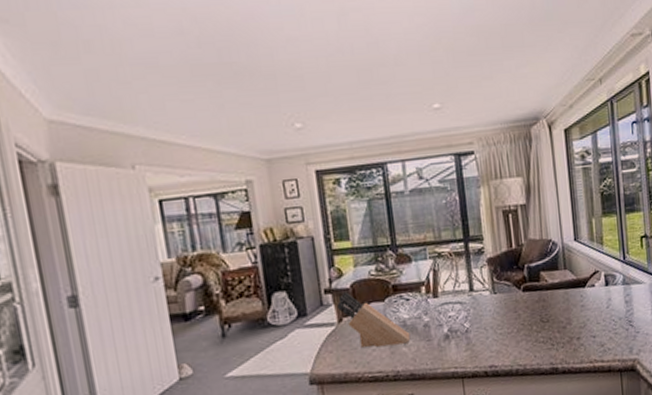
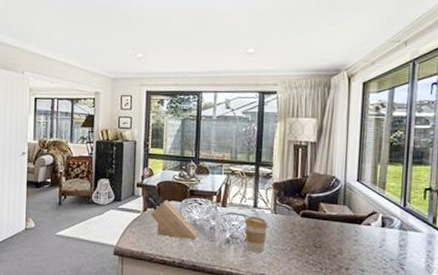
coffee cup: none [461,301,490,343] -> present [244,216,268,252]

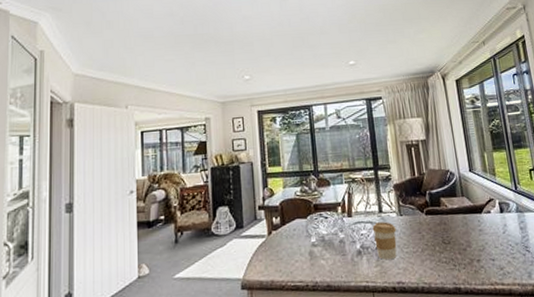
knife block: present [145,188,198,239] -> none [268,209,328,259]

